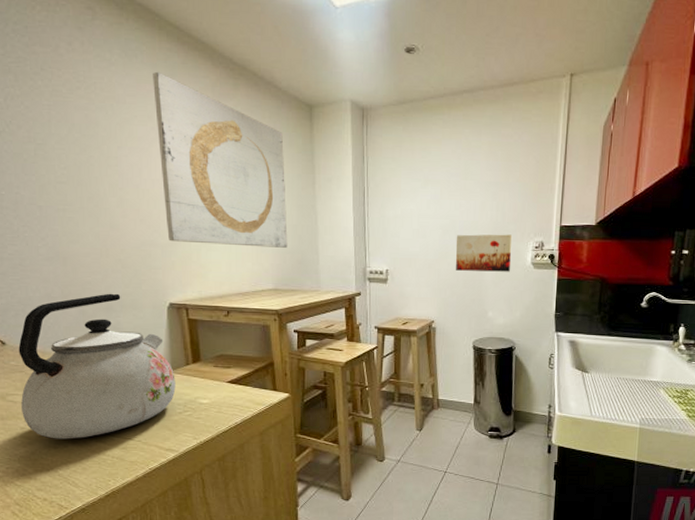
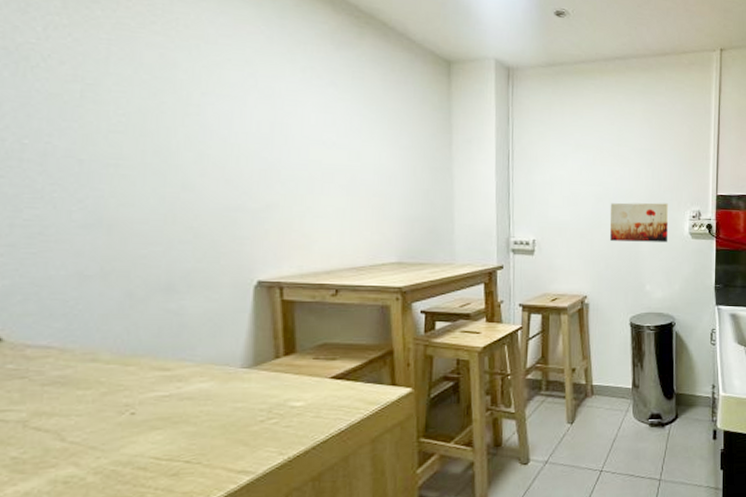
kettle: present [18,293,176,439] -> none [16,269,259,470]
wall art: present [153,71,288,248] -> none [255,12,417,215]

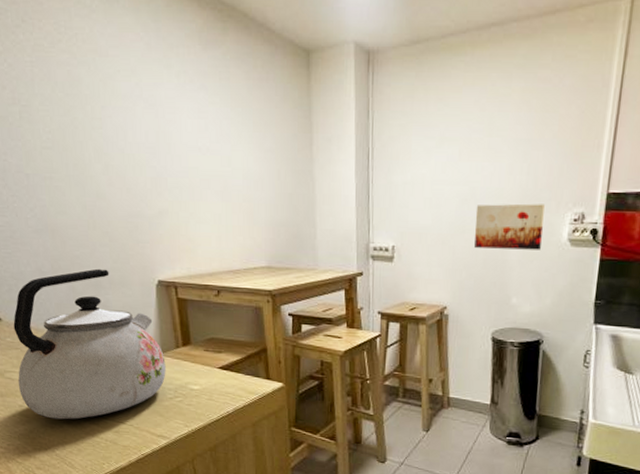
kettle: none [16,269,259,470] -> present [13,268,166,420]

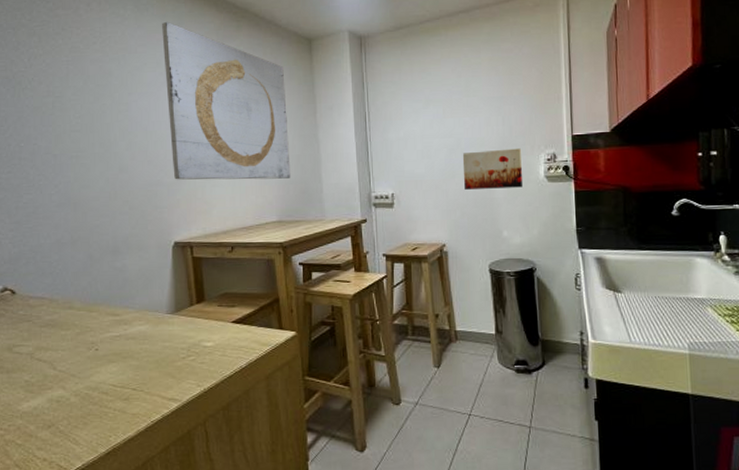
kettle: present [13,268,166,420] -> none [27,235,179,392]
wall art: none [135,17,282,220] -> present [162,21,291,180]

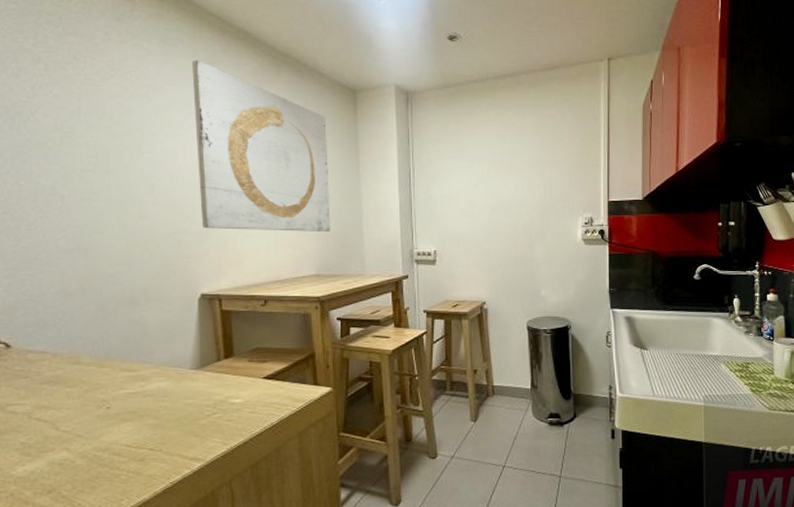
wall art: present [462,148,523,190] -> none [505,211,562,249]

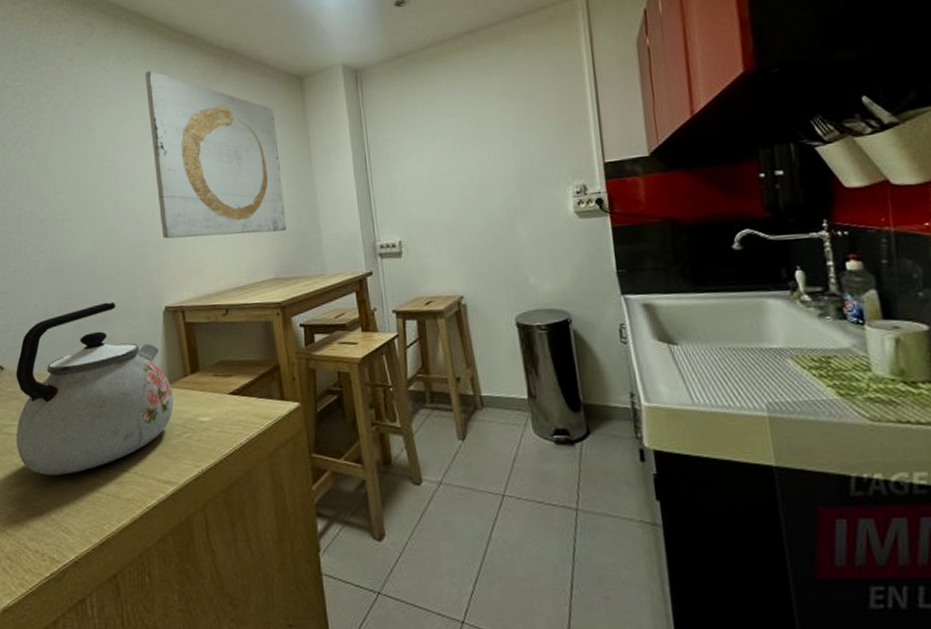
kettle: none [23,286,205,454] -> present [16,302,174,476]

